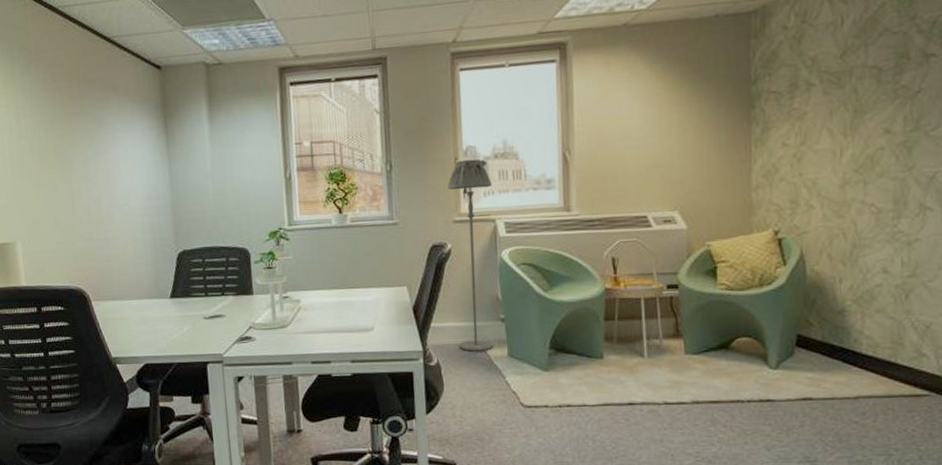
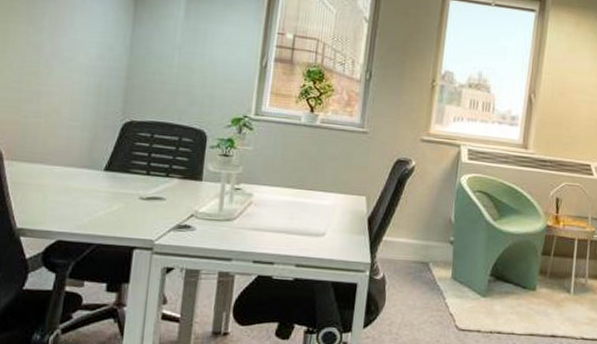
floor lamp: present [448,158,494,352] -> none [406,82,463,271]

